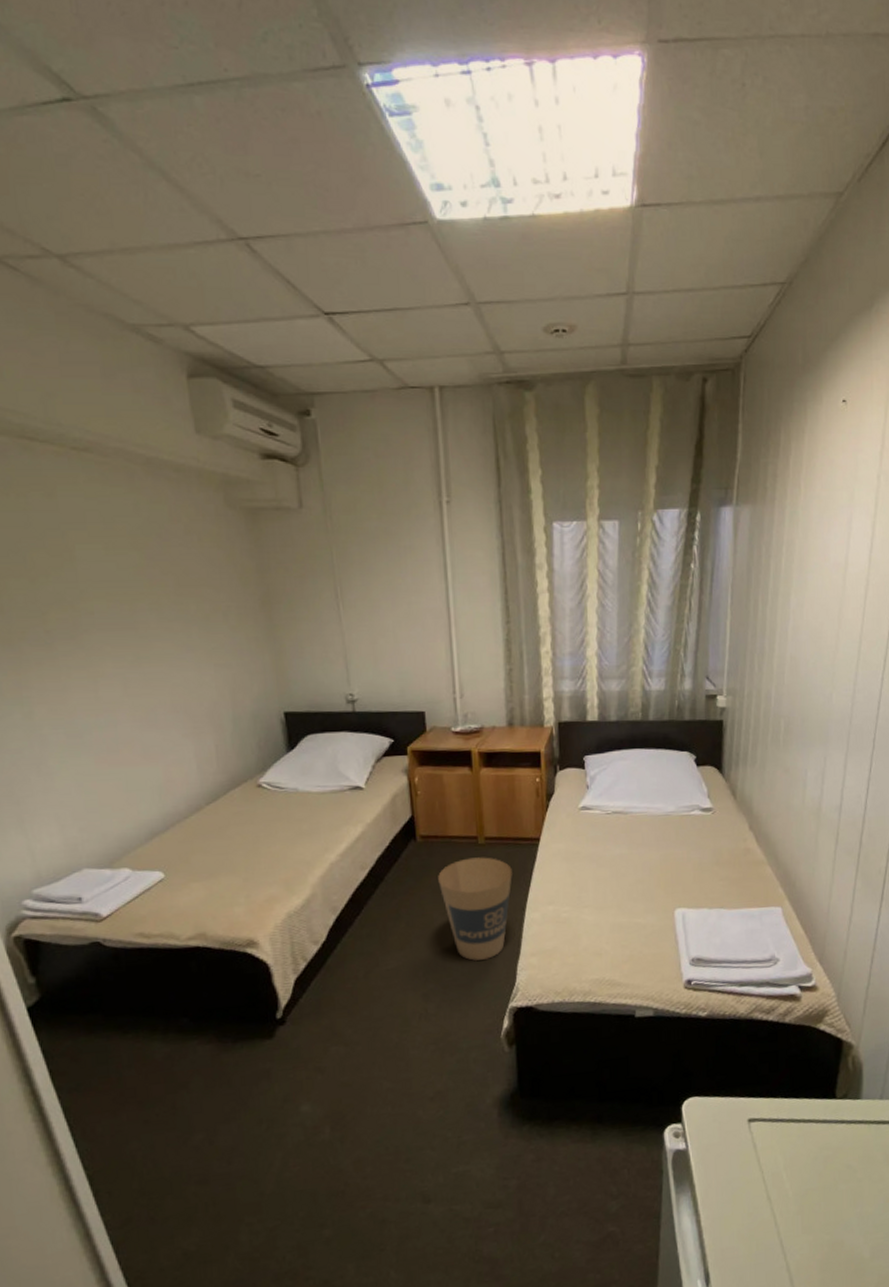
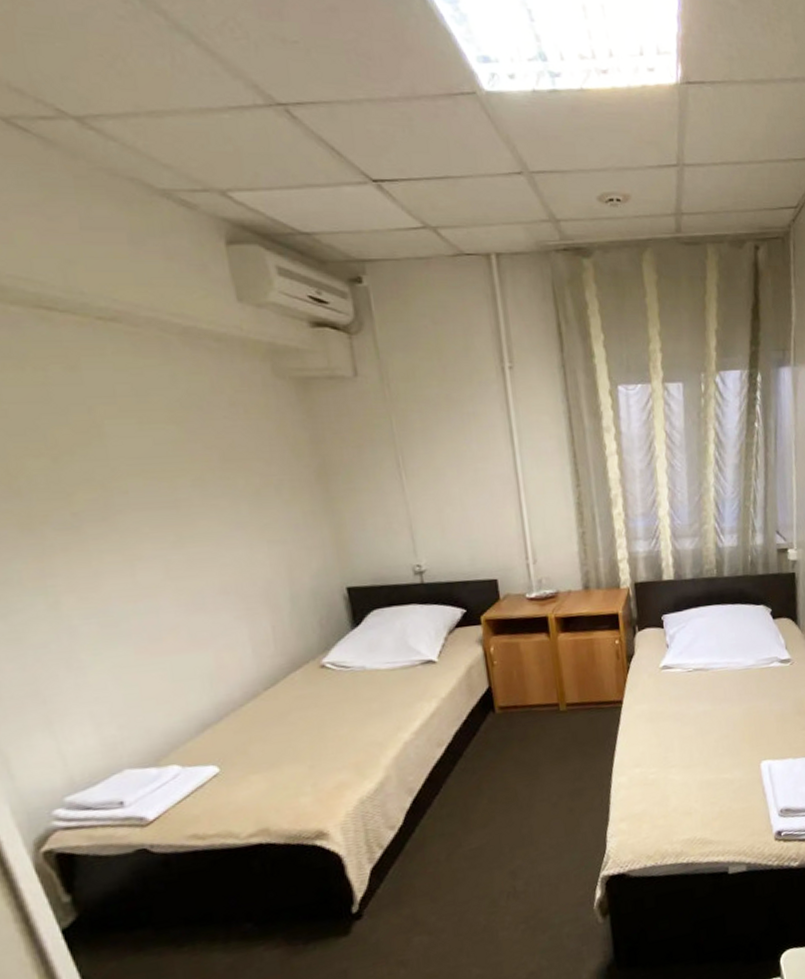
trash can: present [438,857,512,961] -> none [519,724,597,832]

